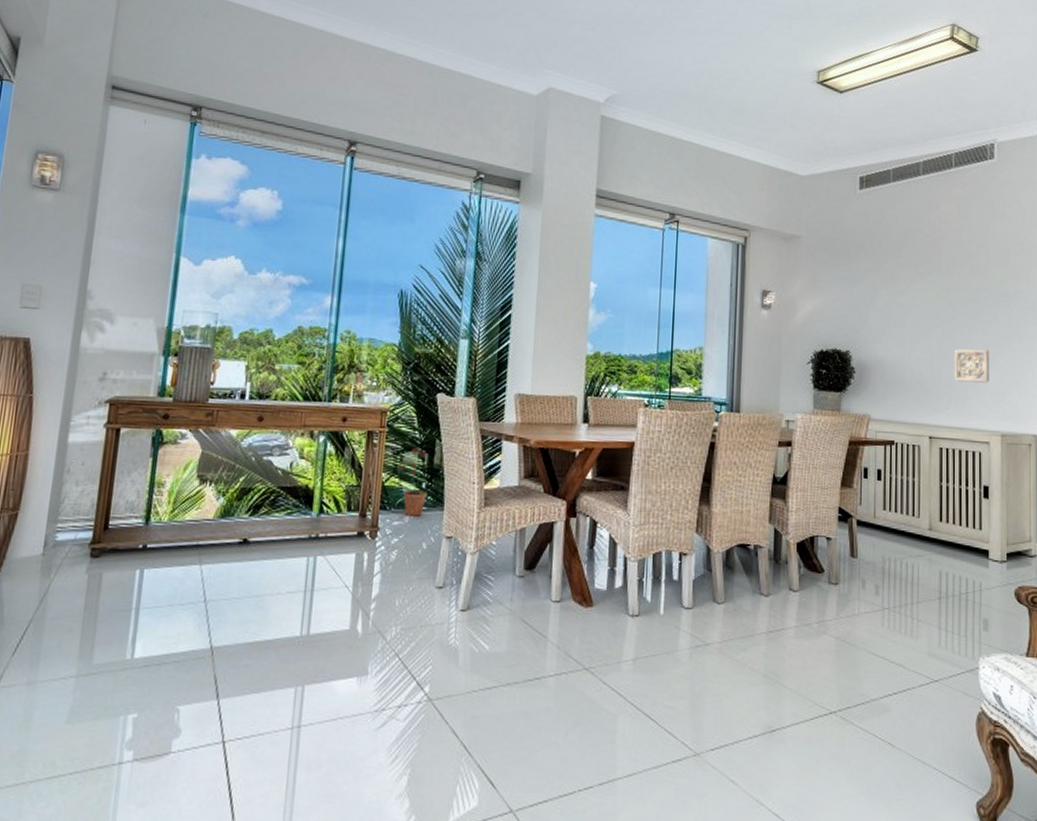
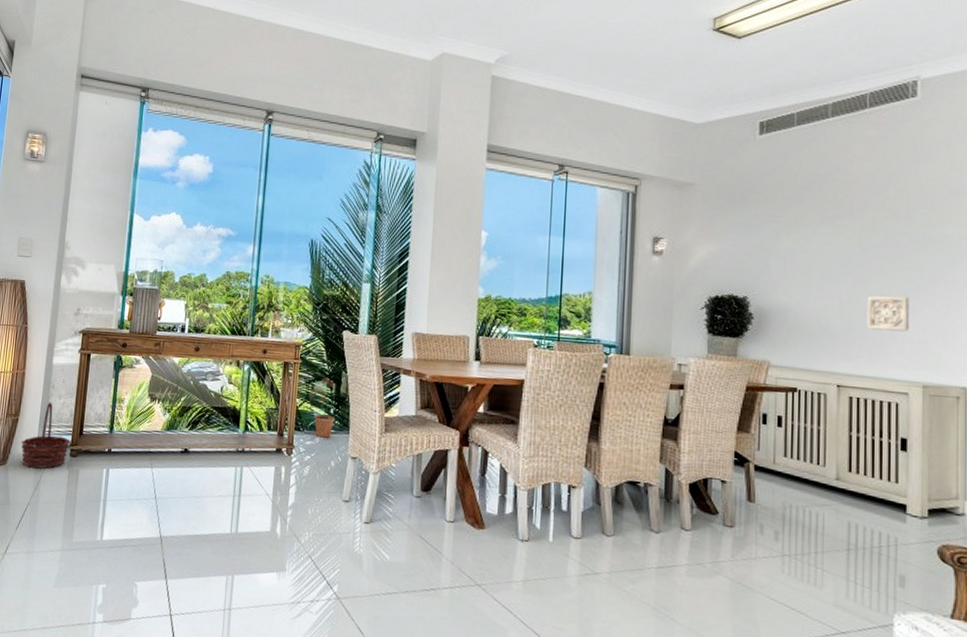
basket: none [20,490,92,576] -> present [20,402,71,469]

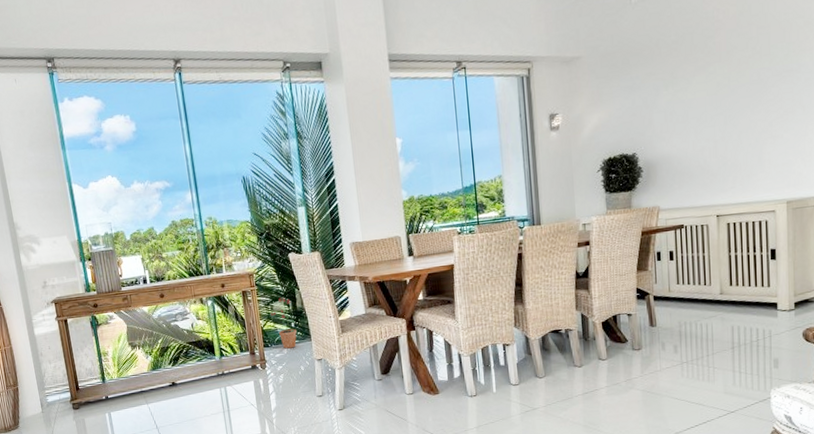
basket: present [20,402,71,469] -> none [26,368,71,426]
wall ornament: present [867,296,909,332] -> none [738,126,773,162]

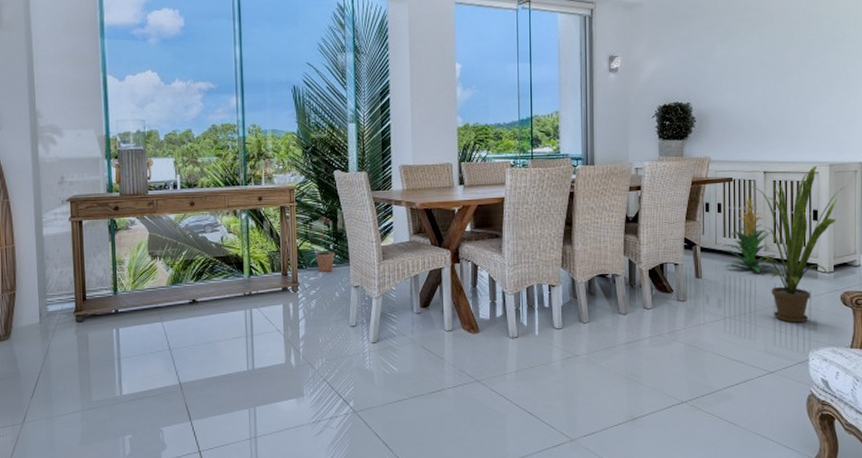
indoor plant: none [675,241,735,316] -> present [721,196,778,272]
house plant: none [701,204,805,363] -> present [749,165,845,323]

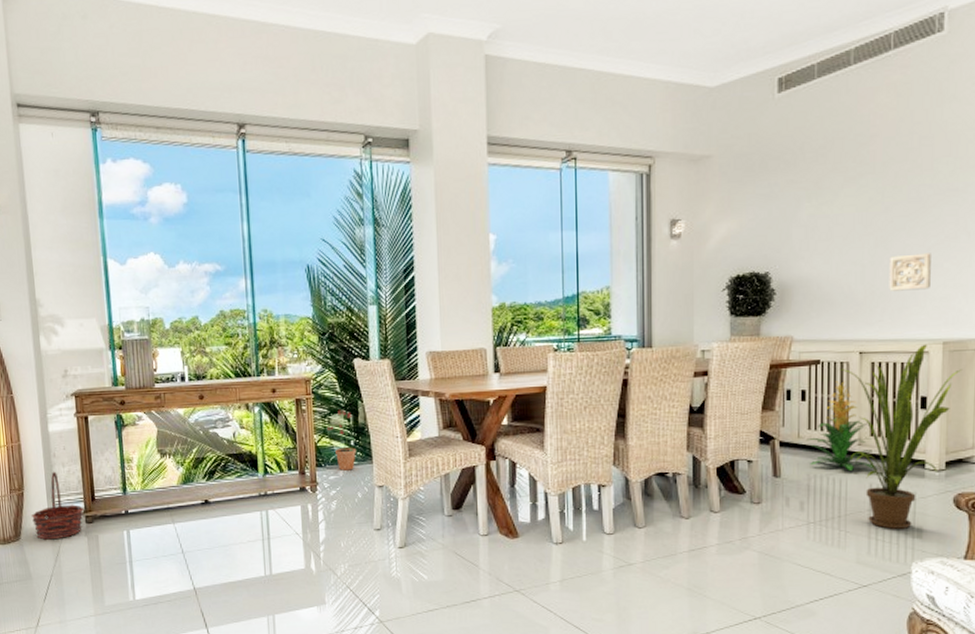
basket: none [22,272,75,338] -> present [31,471,85,540]
wall ornament: none [786,90,818,121] -> present [889,253,931,291]

